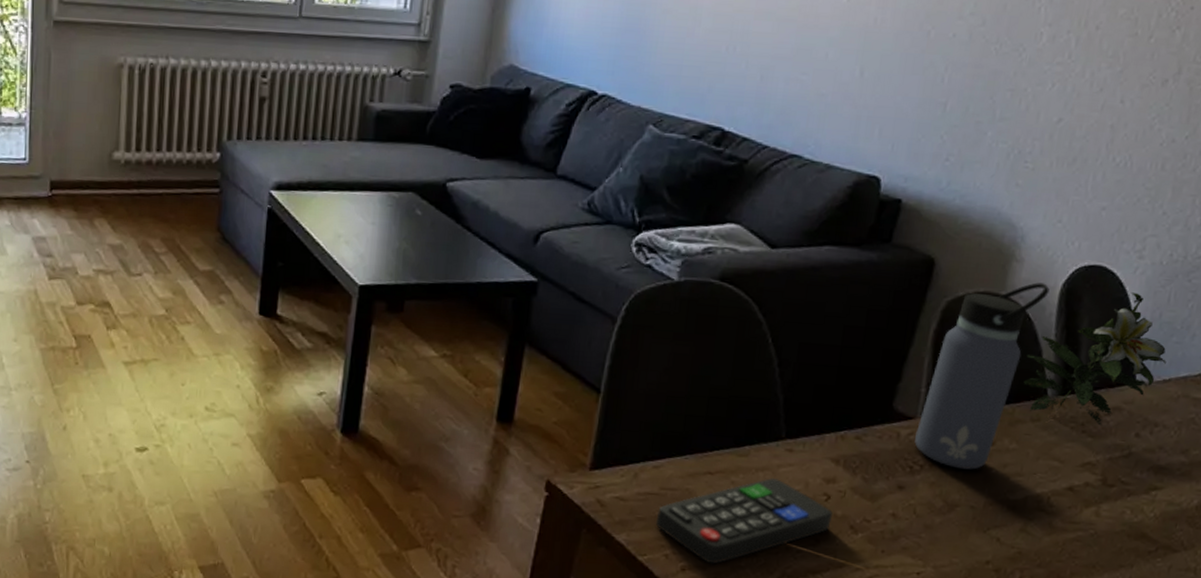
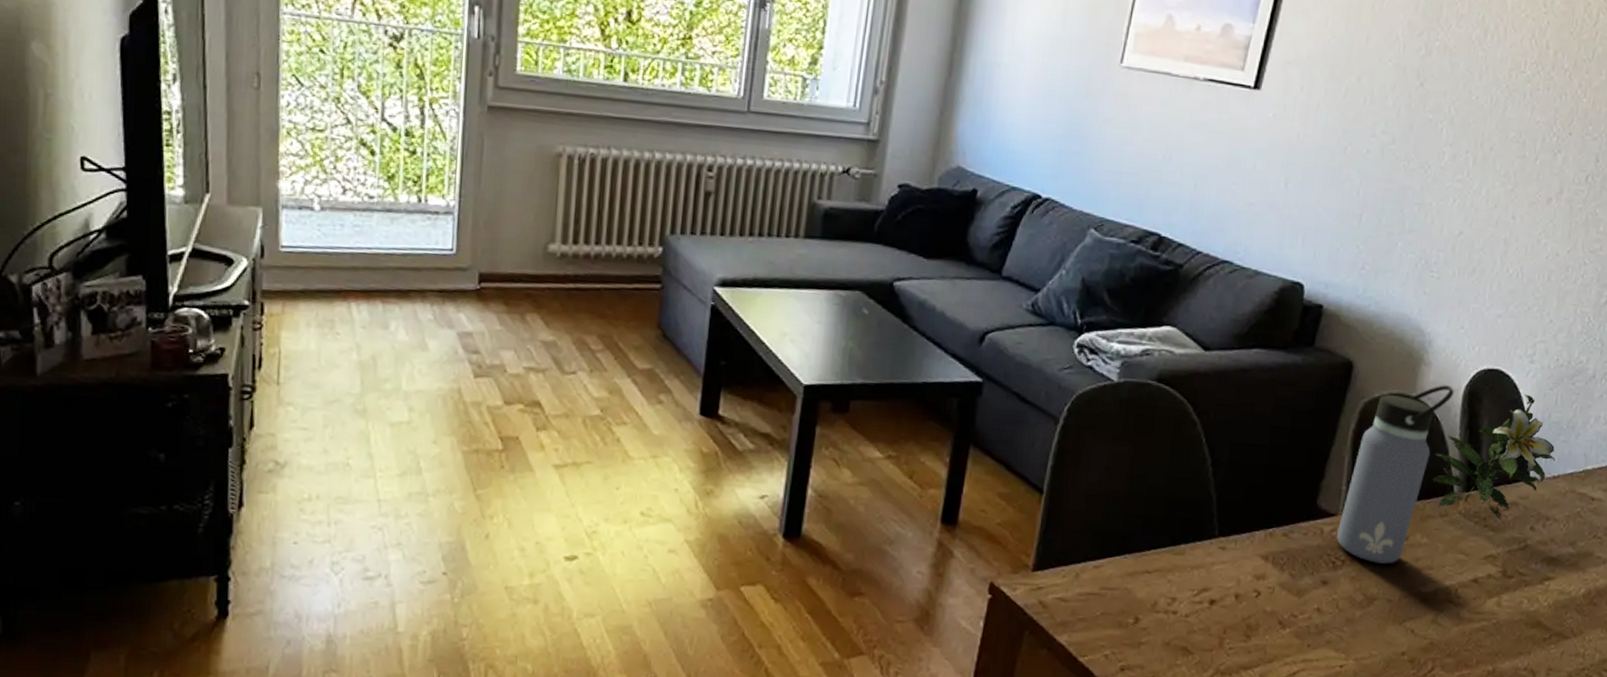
remote control: present [655,477,833,564] -> none [1096,575,1262,663]

